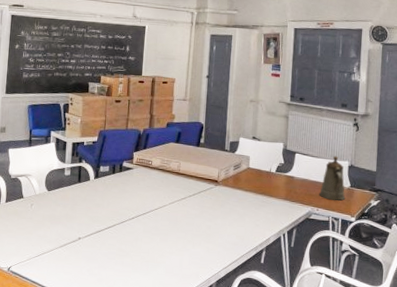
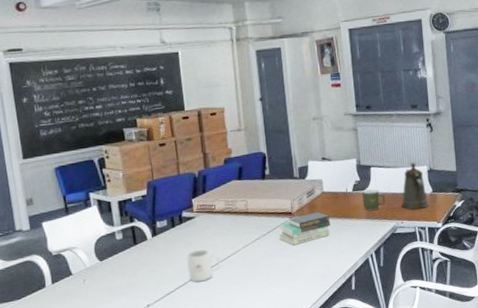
mug: none [118,197,149,227] -> present [186,249,222,282]
books: none [202,184,251,211] -> present [279,212,331,246]
mug: none [284,173,305,194] -> present [362,189,386,211]

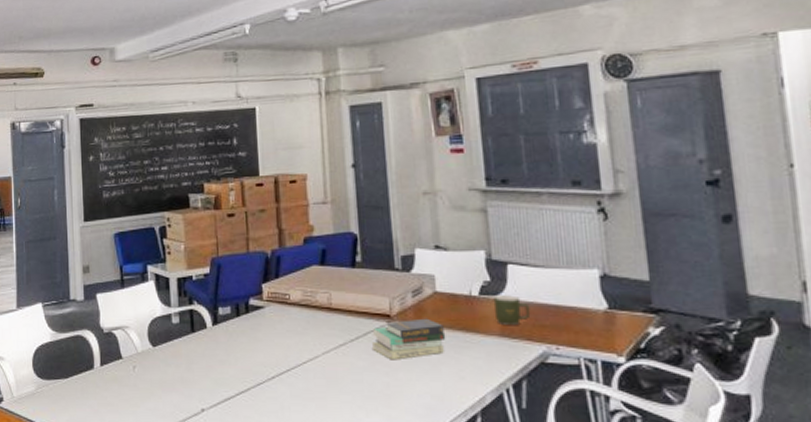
mug: present [186,249,222,282] -> none [251,348,294,391]
coffee pot: present [402,162,429,210] -> none [556,262,603,331]

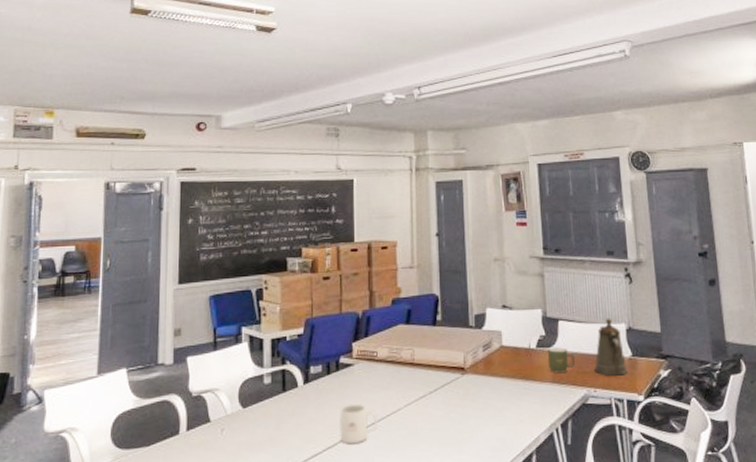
mug: none [251,348,294,391] -> present [338,404,379,445]
books: present [371,318,446,360] -> none [447,369,510,409]
coffee pot: none [556,262,603,331] -> present [594,318,628,376]

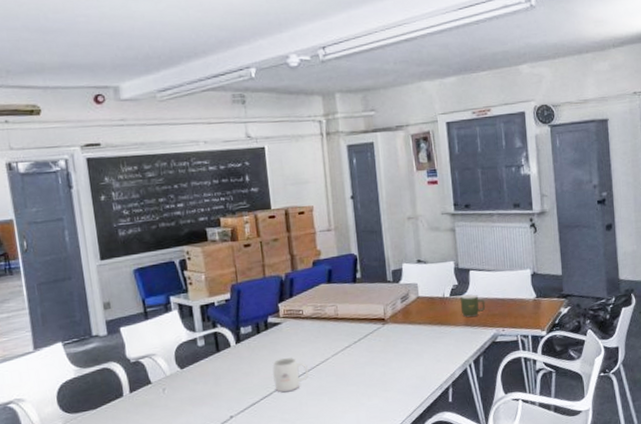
coffee pot: present [594,318,628,376] -> none [503,265,533,317]

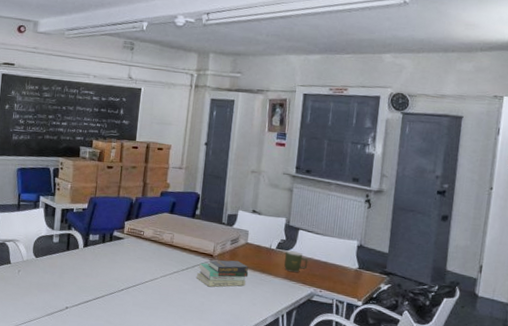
mug: present [272,358,309,393] -> none [107,268,139,299]
books: none [371,318,427,354] -> present [196,260,249,287]

